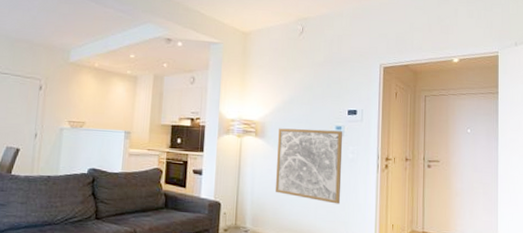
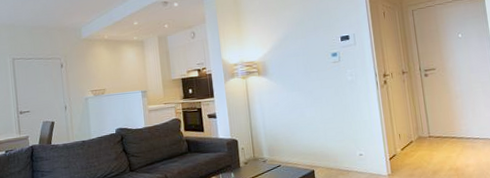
wall art: present [276,128,343,204] -> none [279,57,347,125]

